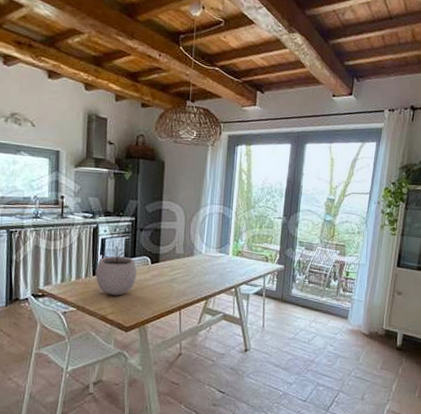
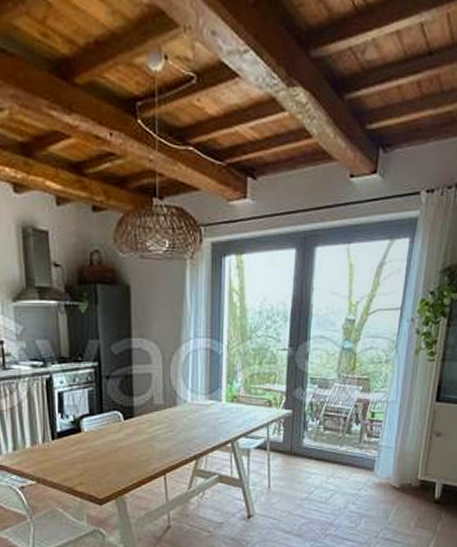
plant pot: present [96,246,137,295] -> none [55,401,107,462]

